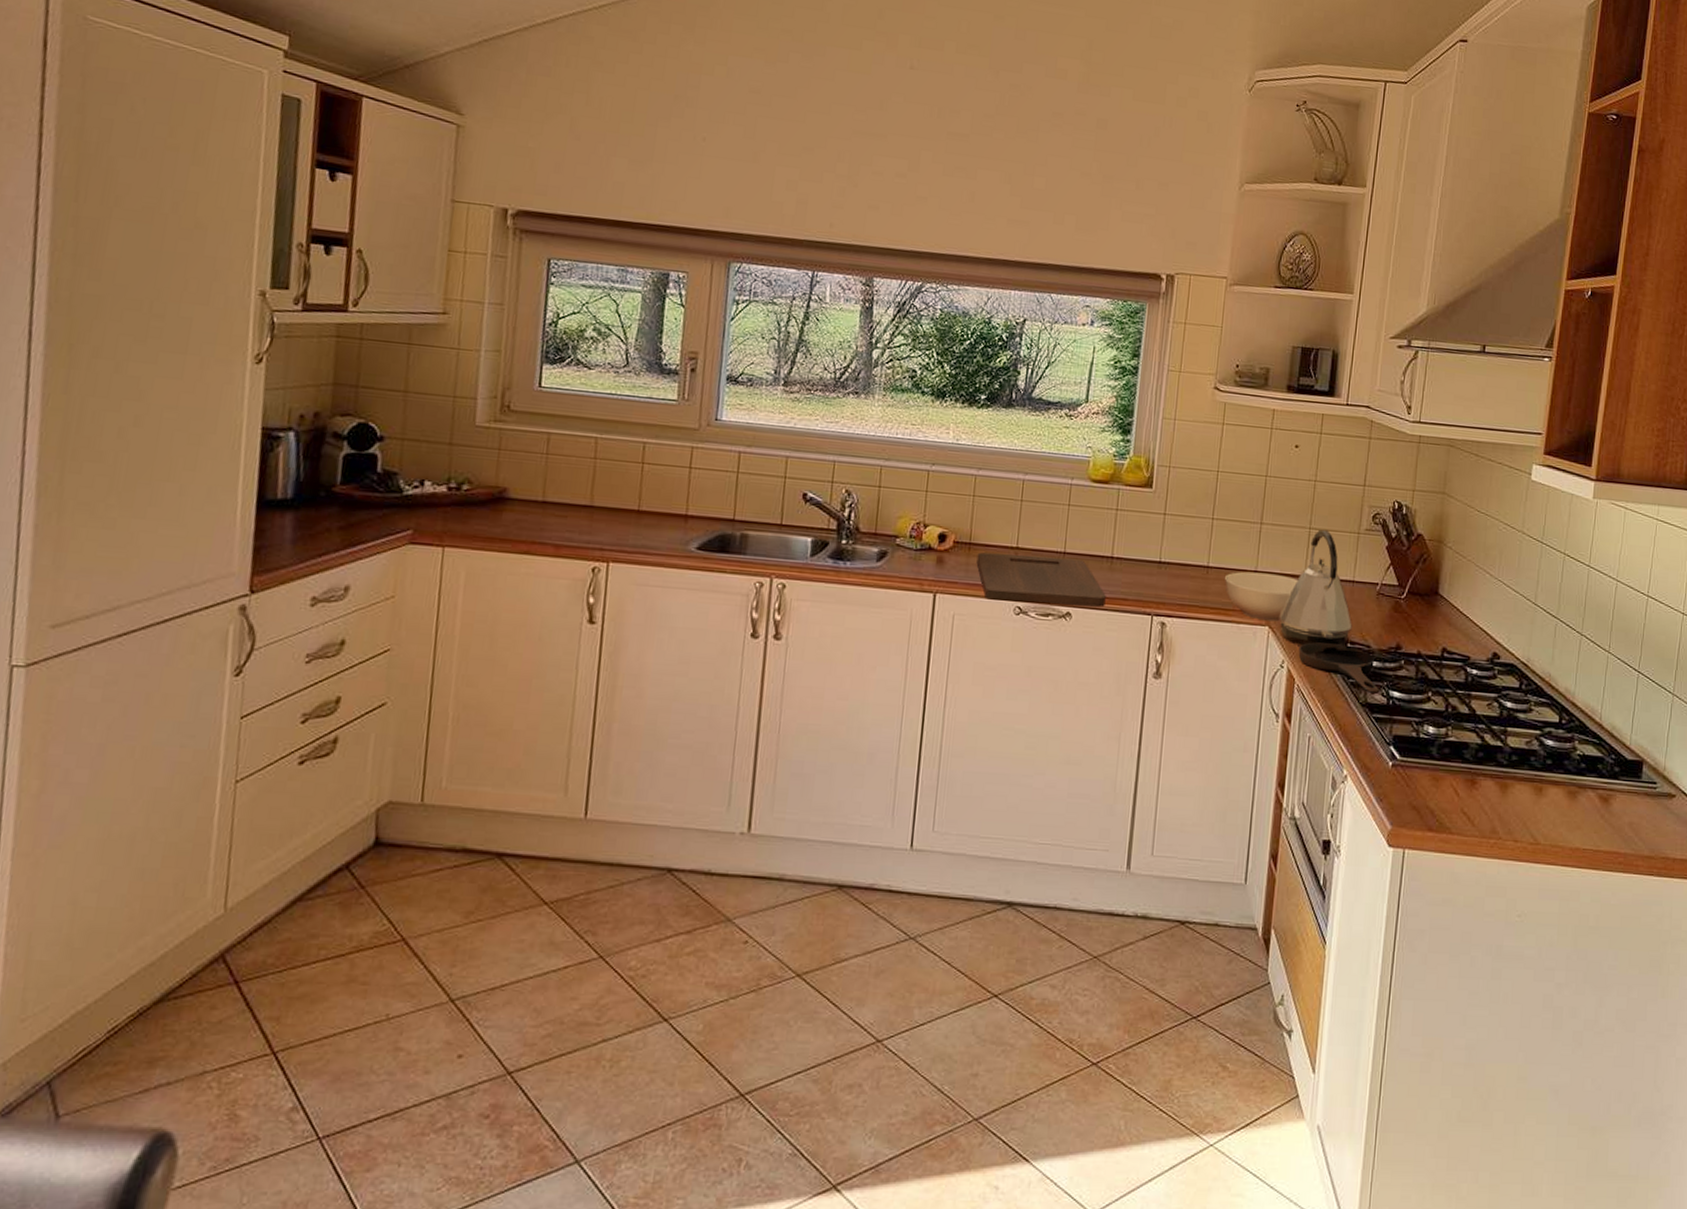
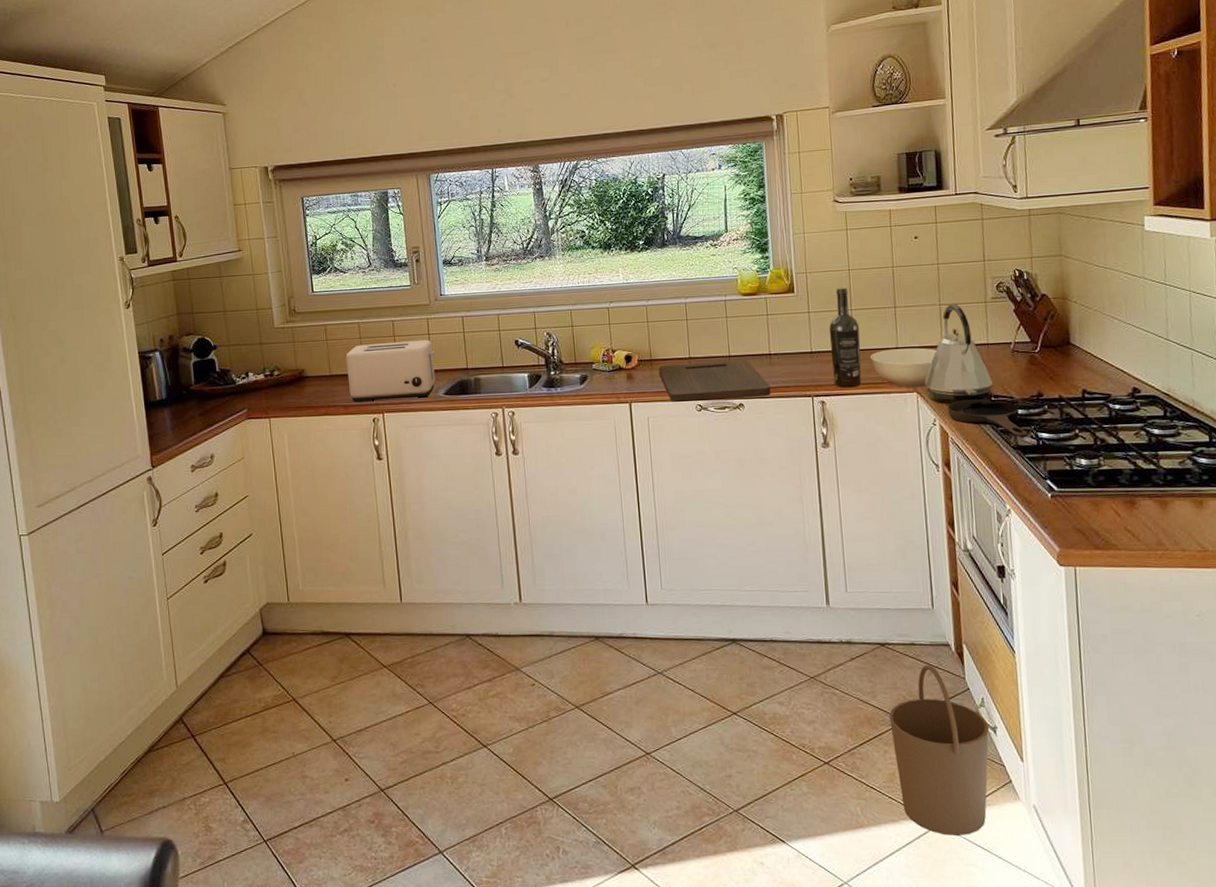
toaster: none [566,467,696,550] -> present [345,339,436,403]
bucket: none [1174,950,1285,1159] -> present [889,664,990,835]
wine bottle: none [1179,489,1219,611] -> present [828,287,862,388]

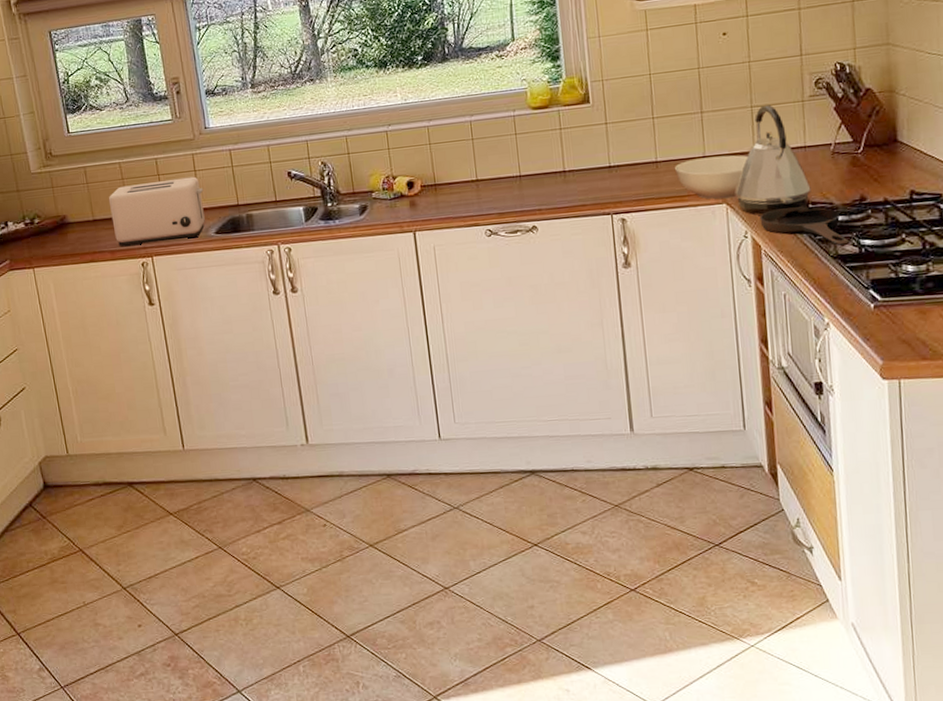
cutting board: present [658,360,771,403] -> none [443,179,566,229]
wine bottle: present [828,287,862,388] -> none [628,93,666,203]
bucket: present [889,664,990,835] -> none [698,487,805,656]

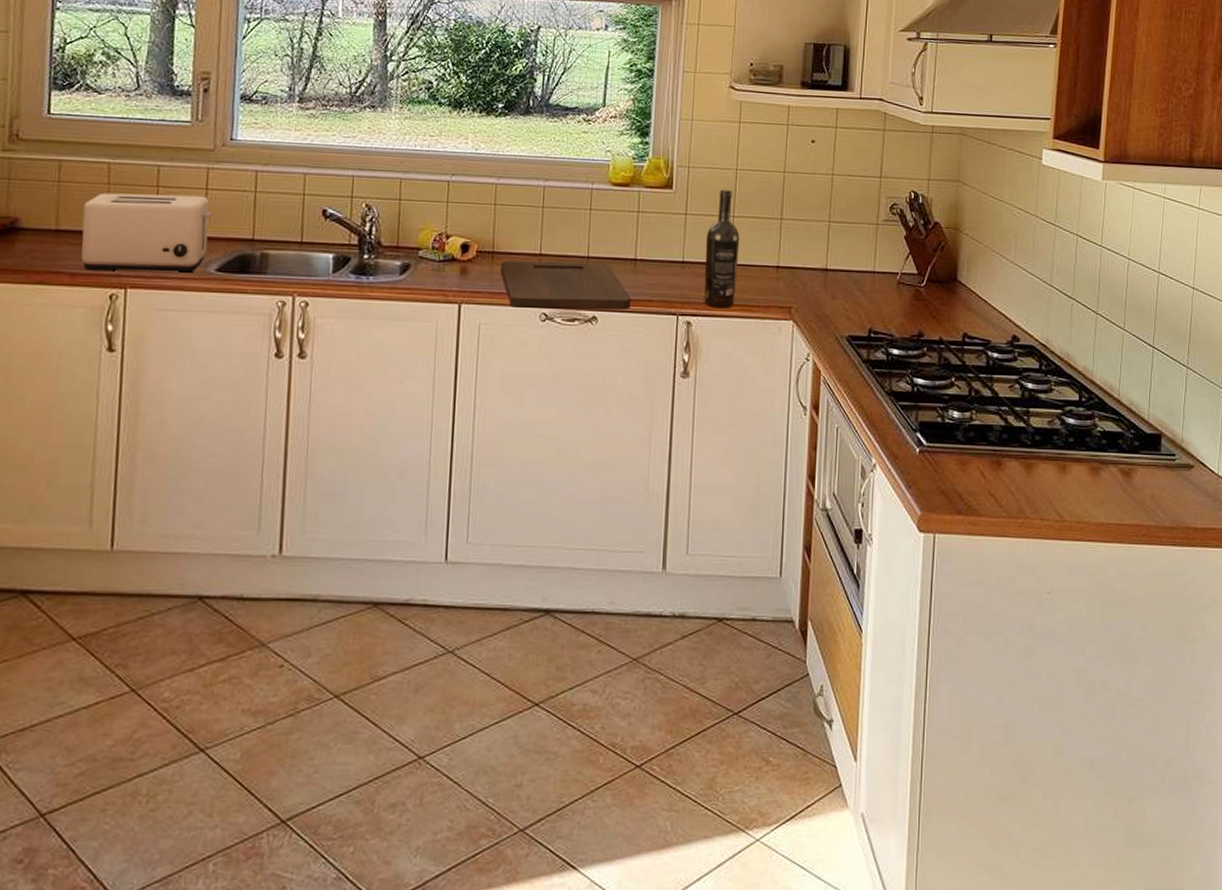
cutting board: none [443,179,566,229] -> present [500,261,631,310]
wine bottle: none [628,93,666,203] -> present [704,188,740,309]
bowl: present [674,155,748,199] -> none [747,267,820,315]
kettle: present [735,104,812,216] -> none [802,222,875,339]
frying pan: present [760,206,850,246] -> none [823,334,905,381]

